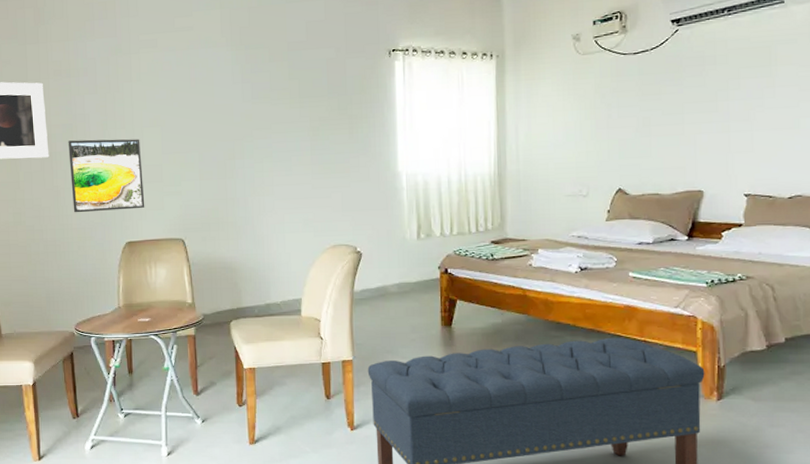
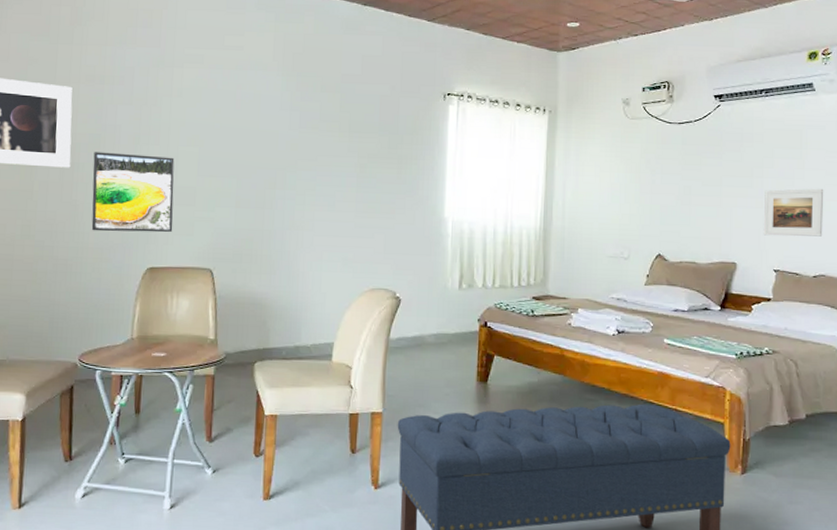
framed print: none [731,105,798,160] -> present [763,188,824,237]

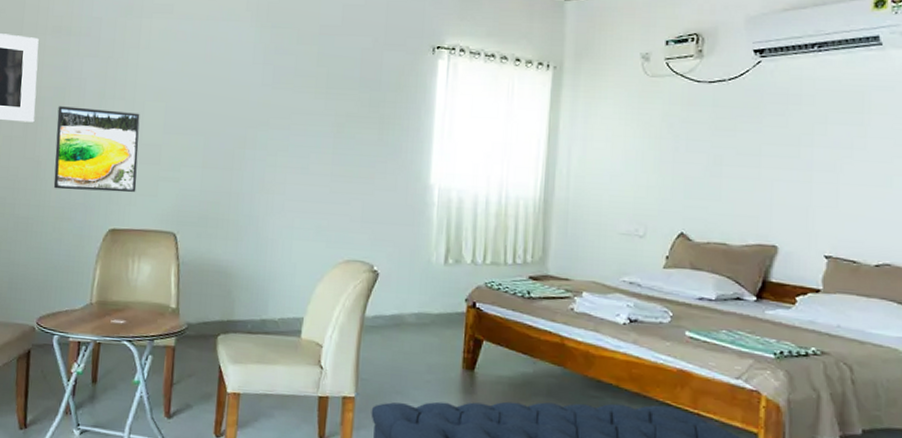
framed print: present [763,188,824,237] -> none [812,160,892,218]

